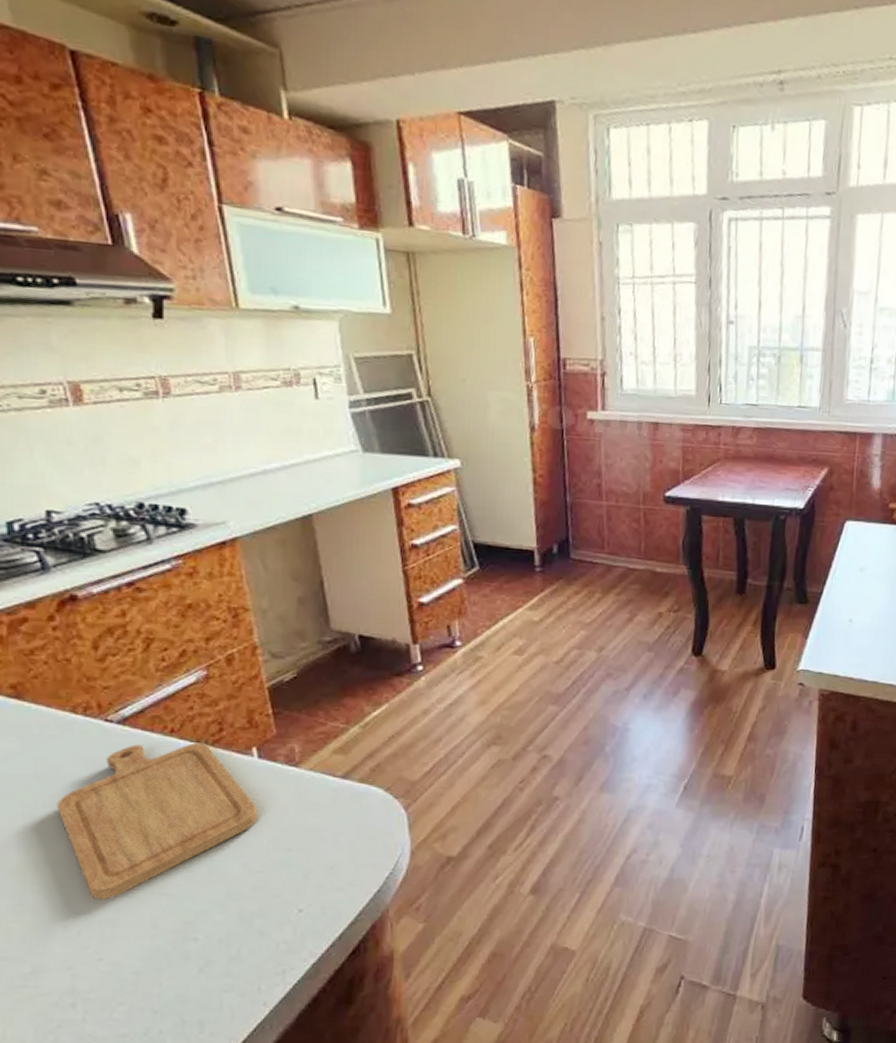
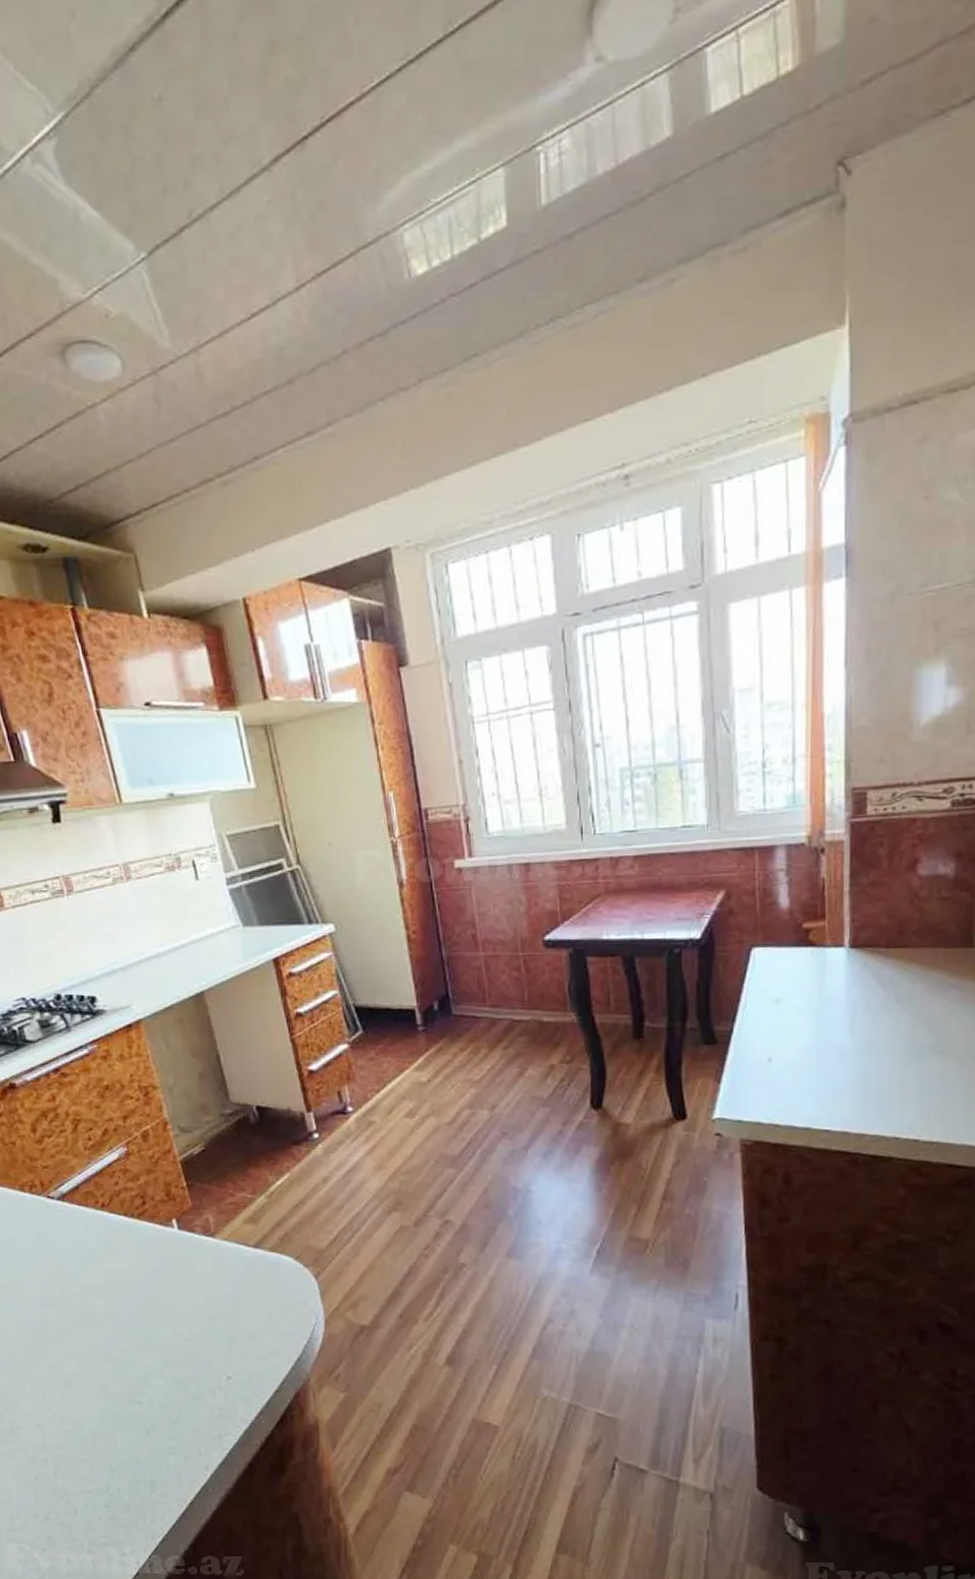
chopping board: present [57,742,257,900] -> none [16,1216,183,1364]

